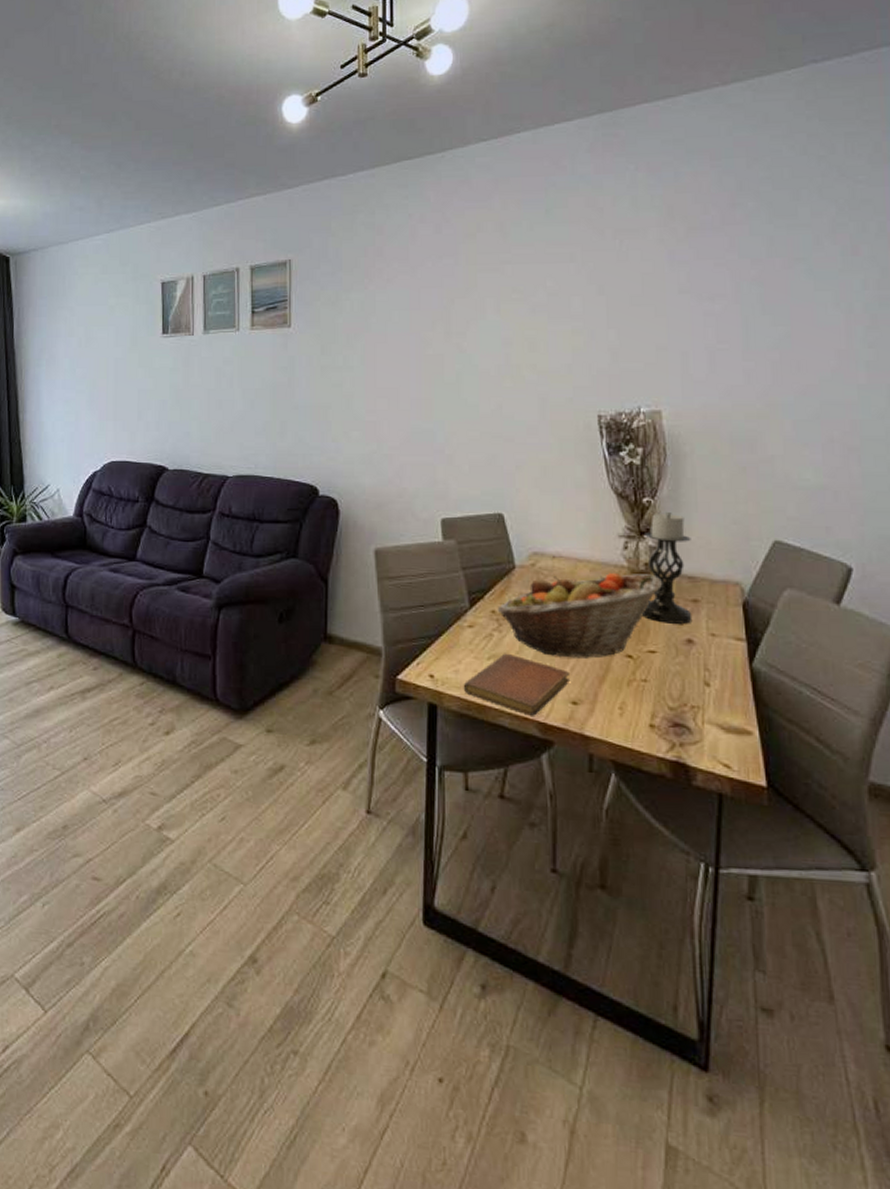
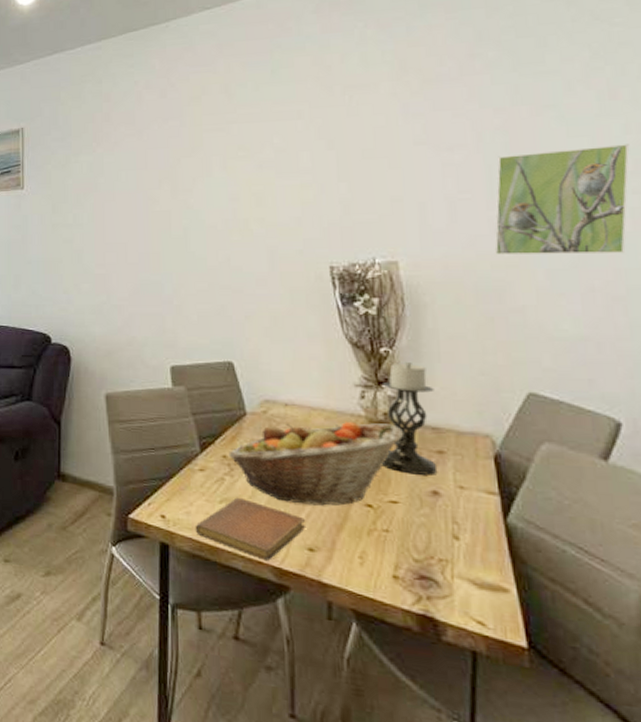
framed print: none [748,299,867,406] -> present [494,144,630,256]

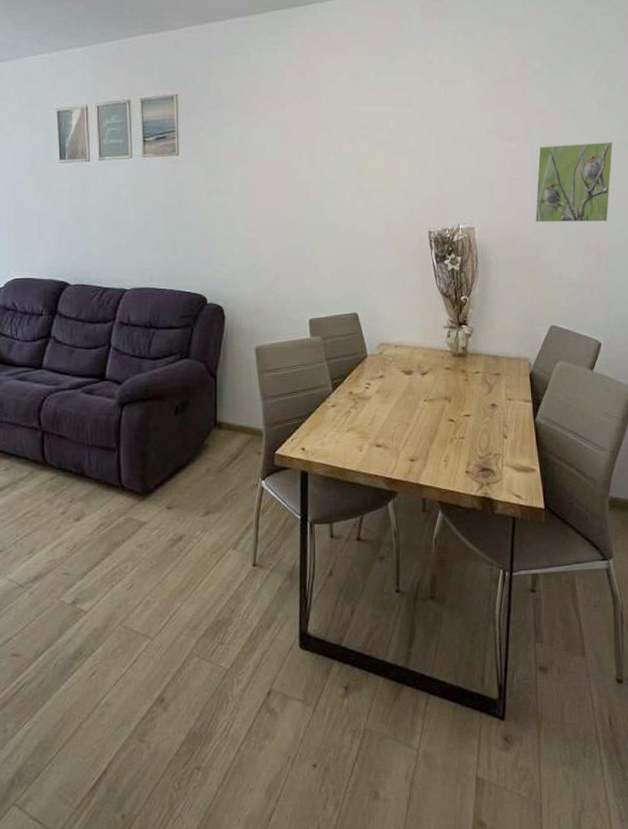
notebook: present [195,497,305,561] -> none [328,425,408,473]
fruit basket: present [228,421,403,506] -> none [354,355,474,425]
candle holder: present [382,361,436,475] -> none [461,306,495,393]

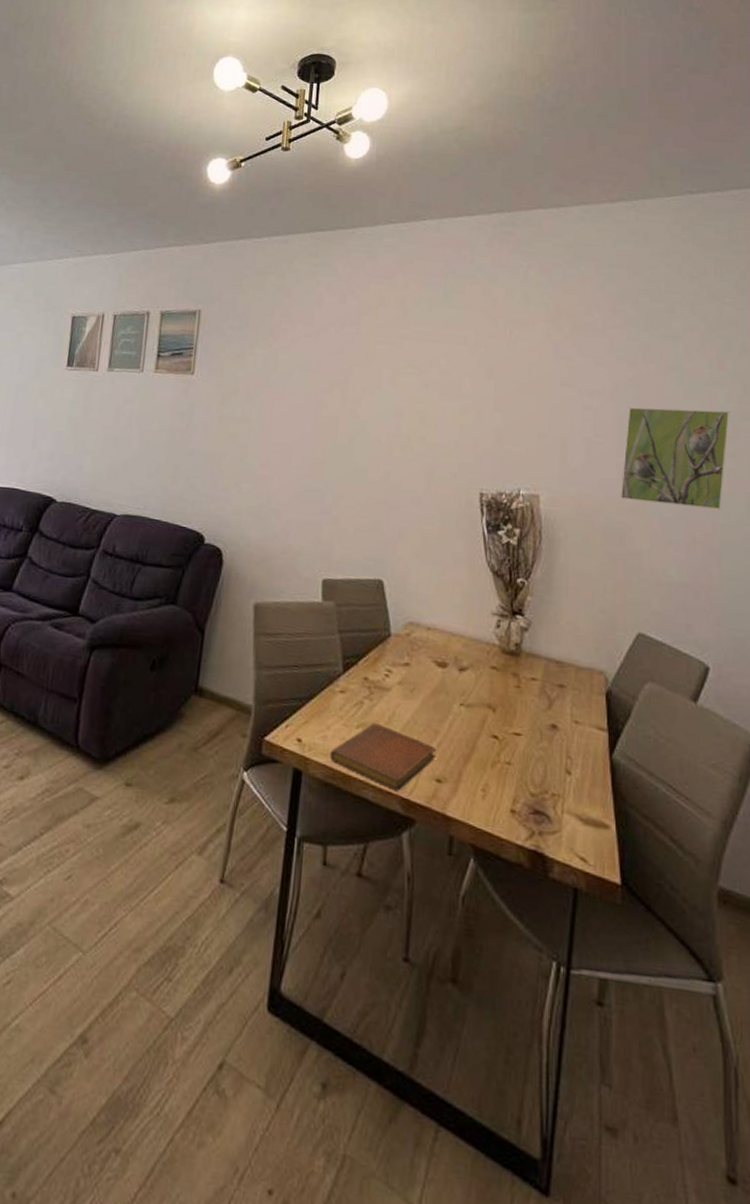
notebook: none [328,425,408,473] -> present [329,722,436,791]

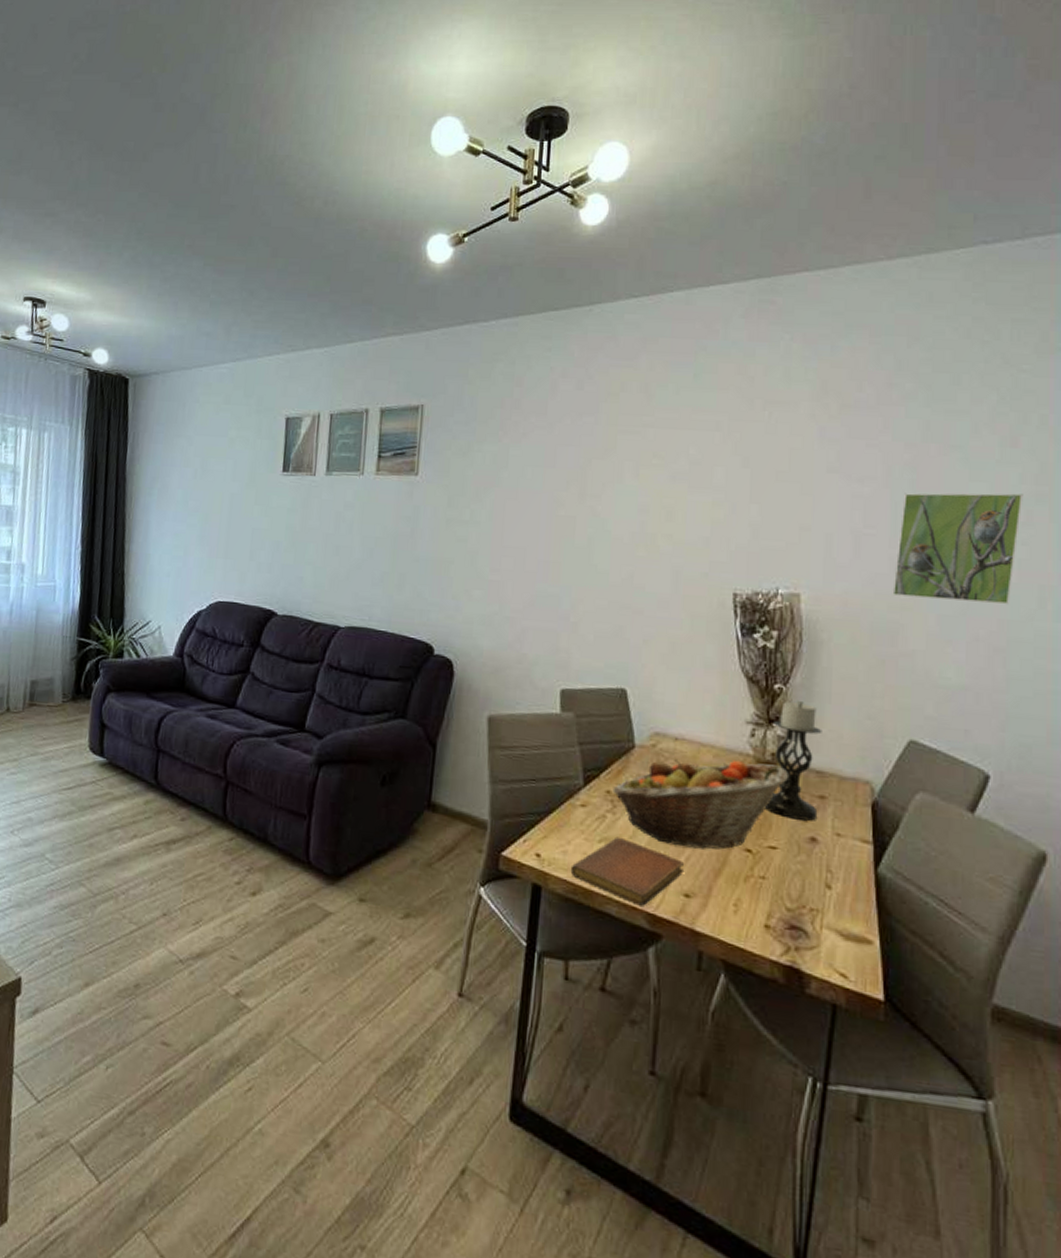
fruit basket: none [370,647,530,736] -> present [612,758,788,850]
candle holder: none [510,593,561,709] -> present [765,700,822,821]

